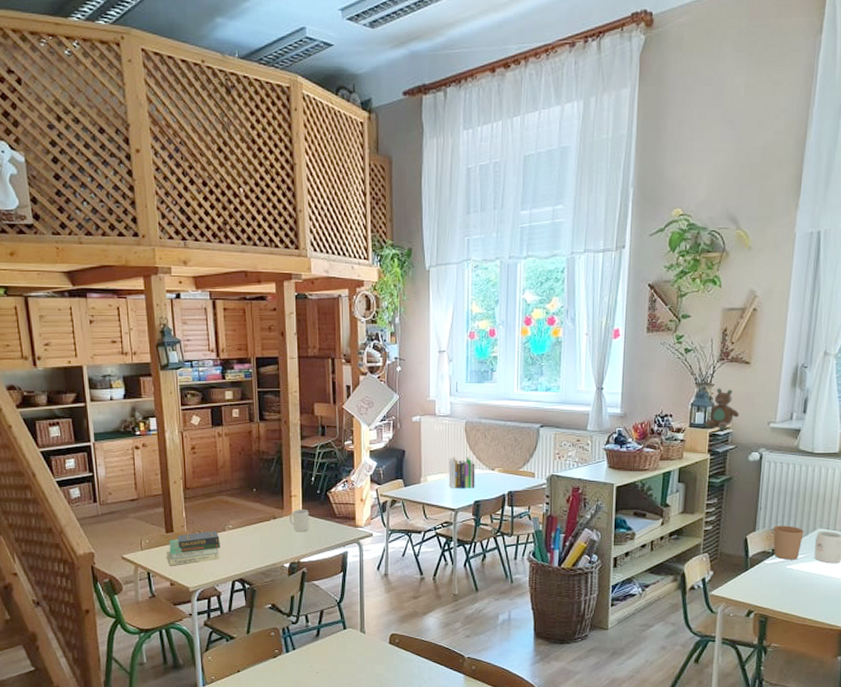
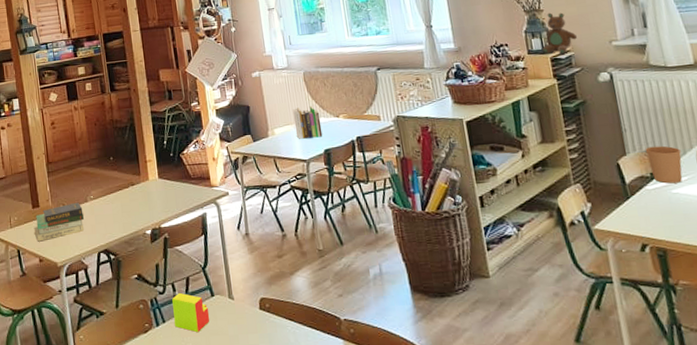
cup: present [290,509,309,532] -> none [147,173,167,197]
toy block: none [304,623,340,661] -> present [172,292,210,333]

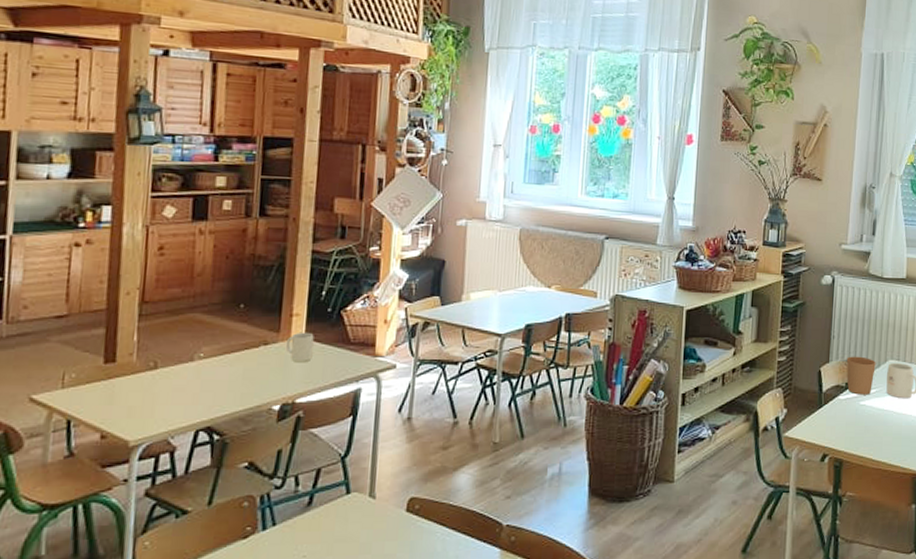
books: present [33,202,85,242] -> none [99,360,185,411]
cup: none [147,173,167,197] -> present [286,332,314,363]
toy block: present [172,292,210,333] -> none [289,487,340,539]
books: present [292,105,323,140] -> none [495,269,529,310]
stuffed toy: present [542,12,577,54] -> none [777,204,812,250]

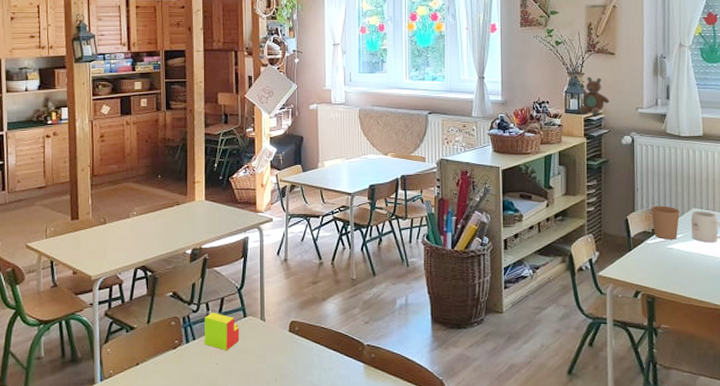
cup: present [286,332,314,363] -> none [193,194,211,218]
toy block: none [289,487,340,539] -> present [205,312,240,351]
stuffed toy: none [777,204,812,250] -> present [578,76,609,115]

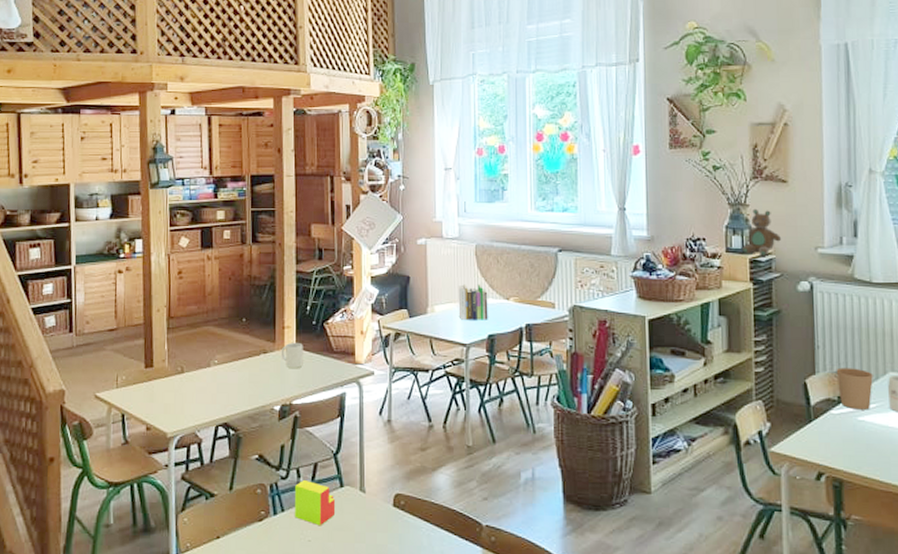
cup: none [193,194,211,218] -> present [282,342,303,369]
books: none [344,141,370,174] -> present [458,283,488,321]

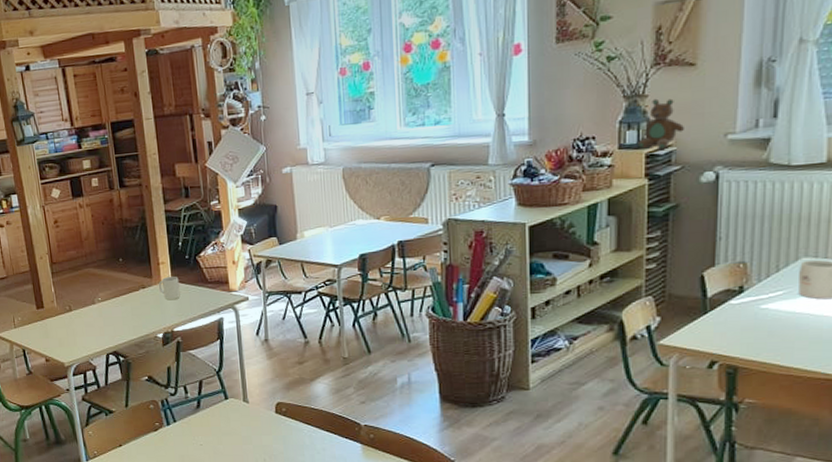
toy block: present [295,479,336,526] -> none [184,394,223,433]
books: present [458,283,488,321] -> none [326,205,359,244]
dixie cup: present [836,367,873,410] -> none [739,256,782,298]

